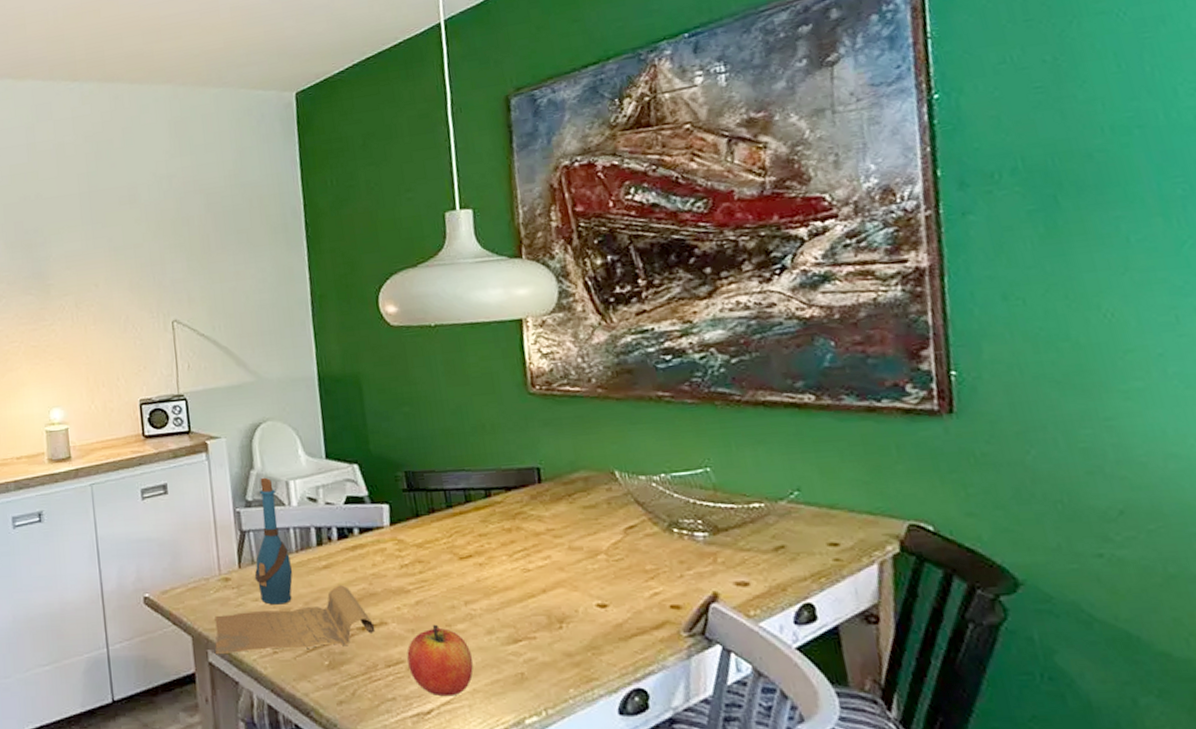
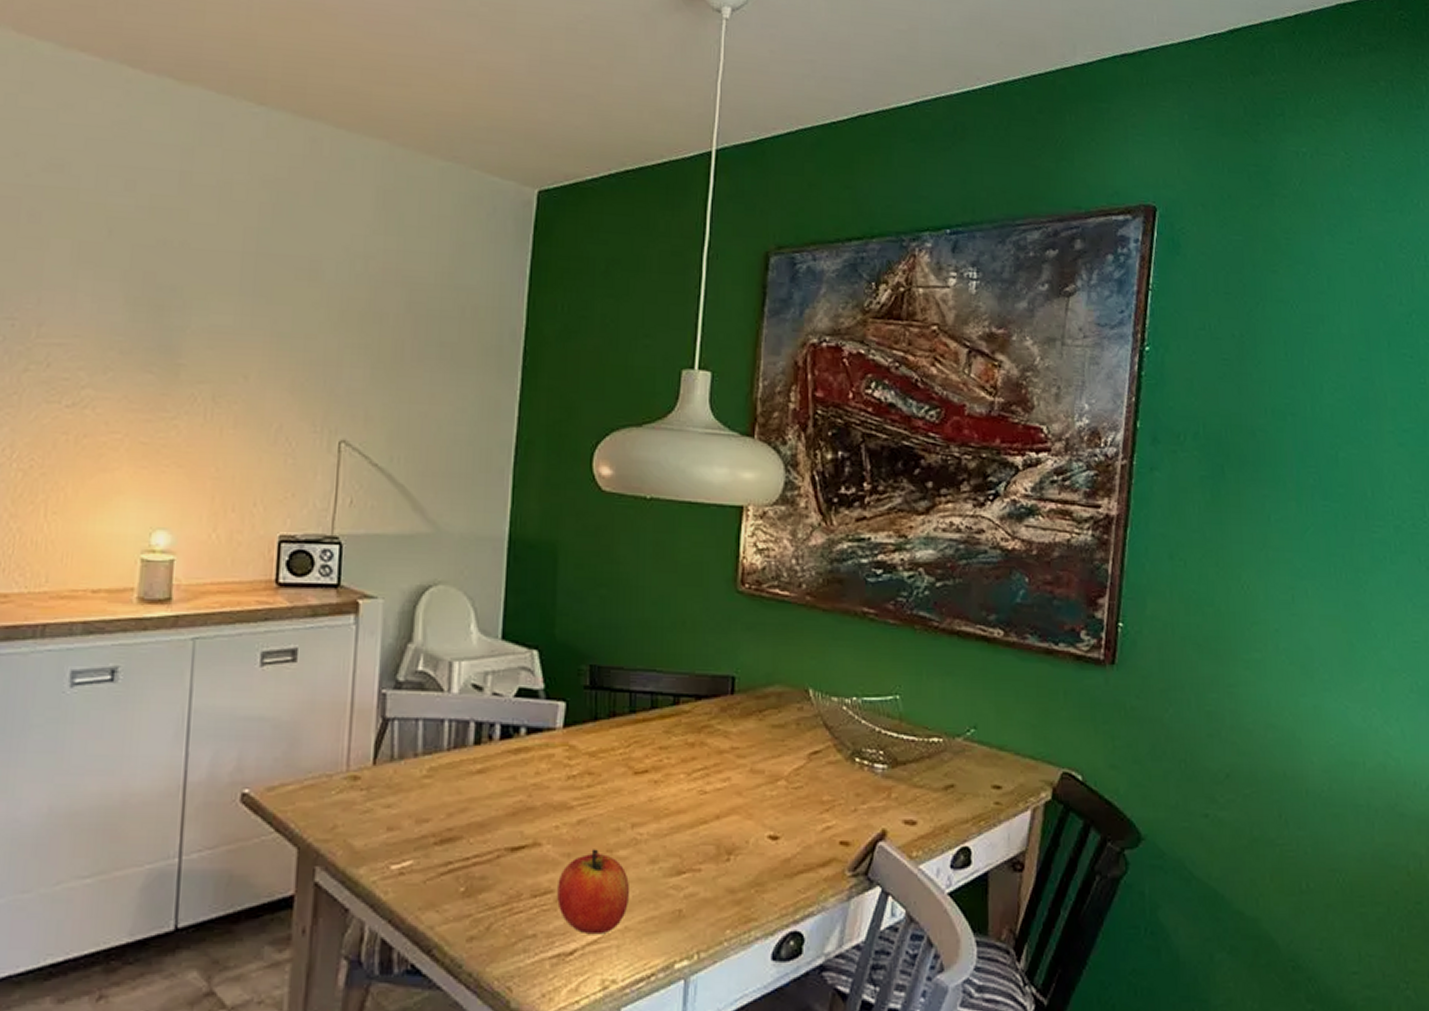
message in a bottle: present [215,477,376,655] -> none [325,654,527,874]

